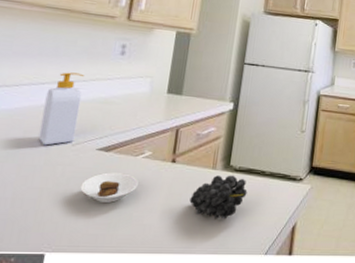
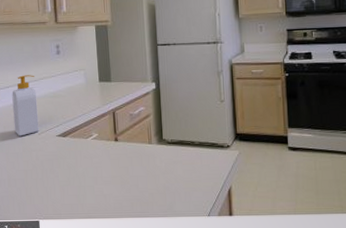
saucer: present [80,172,138,203] -> none [51,153,93,178]
fruit: present [189,175,248,219] -> none [135,147,182,187]

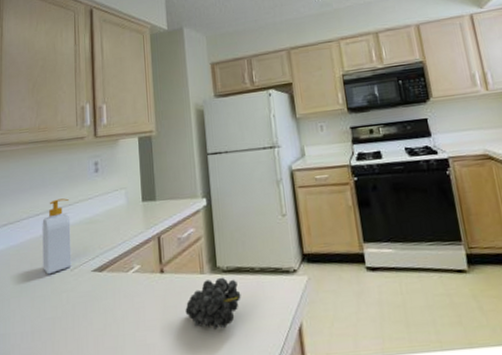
fruit: none [135,147,182,187] -> present [185,277,241,330]

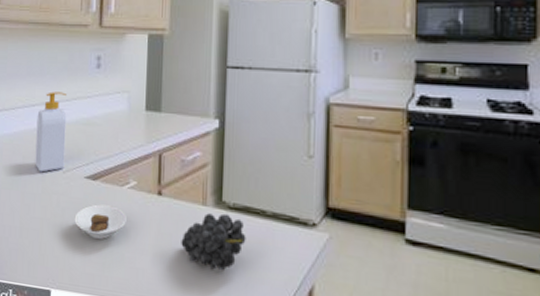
saucer: none [85,291,134,325] -> present [74,204,127,239]

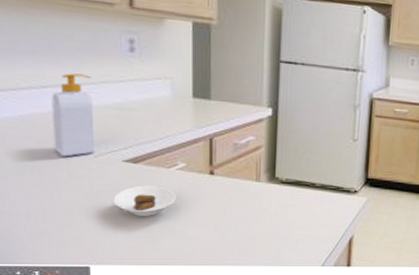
fruit: present [181,213,246,270] -> none [235,187,298,232]

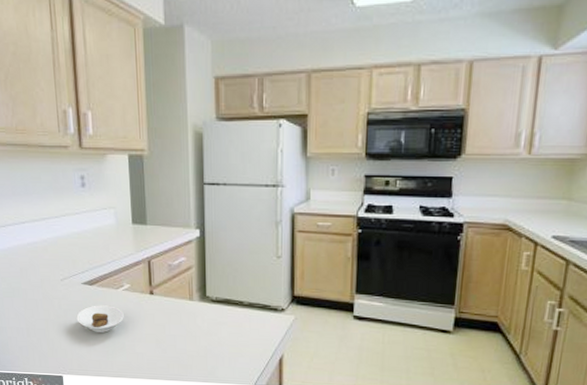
soap bottle: present [51,73,96,157] -> none [28,209,62,281]

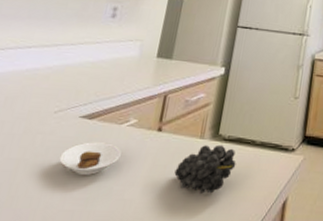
fruit: none [173,306,228,349] -> present [174,145,236,194]

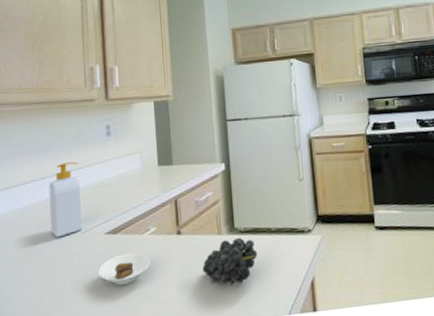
soap bottle: none [19,35,72,113] -> present [48,161,83,238]

